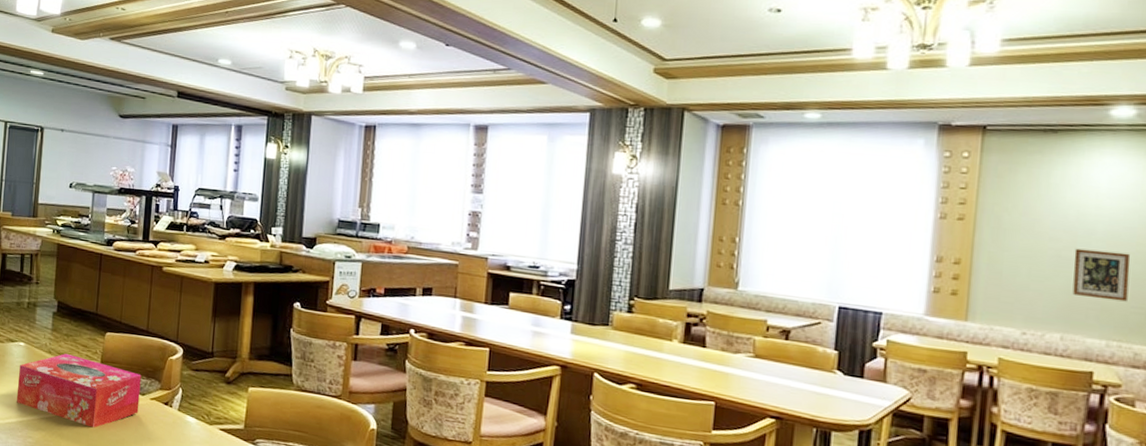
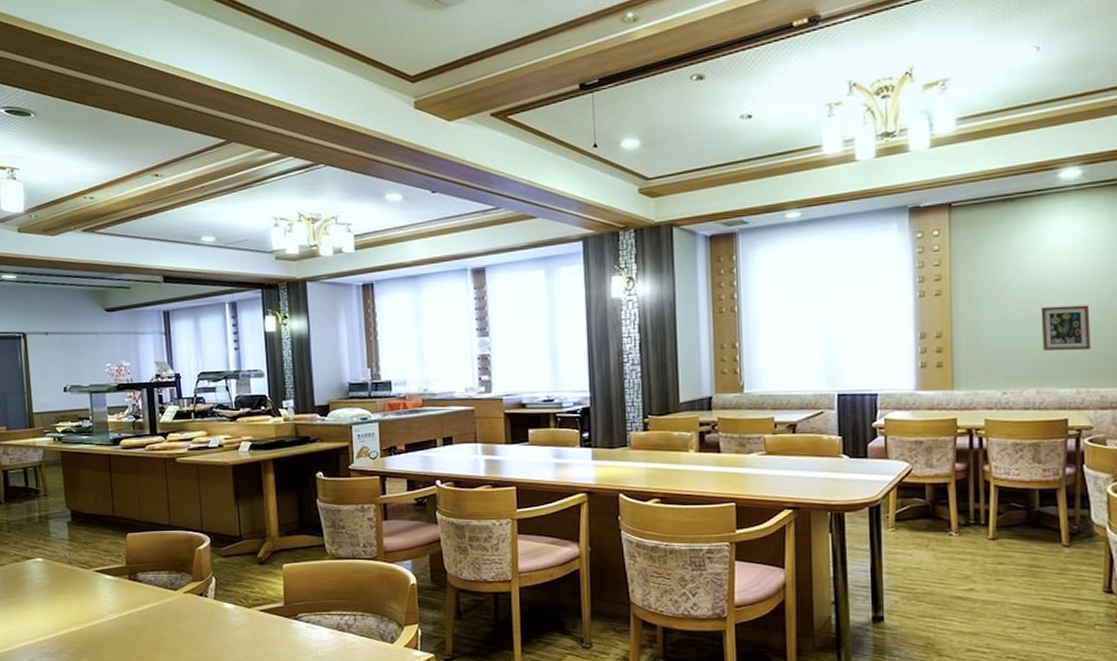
tissue box: present [16,354,142,428] -> none [41,562,174,632]

